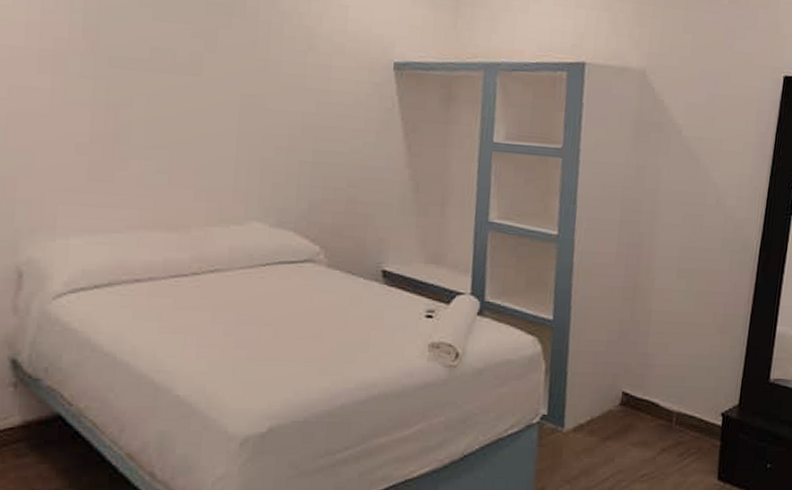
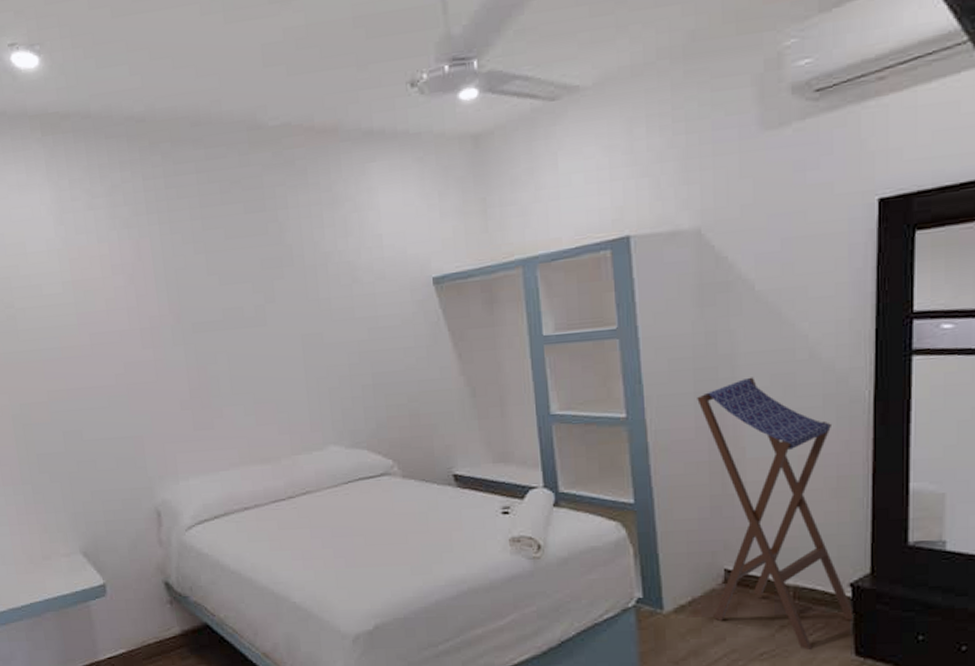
stool: none [608,213,726,473] -> present [697,377,855,649]

